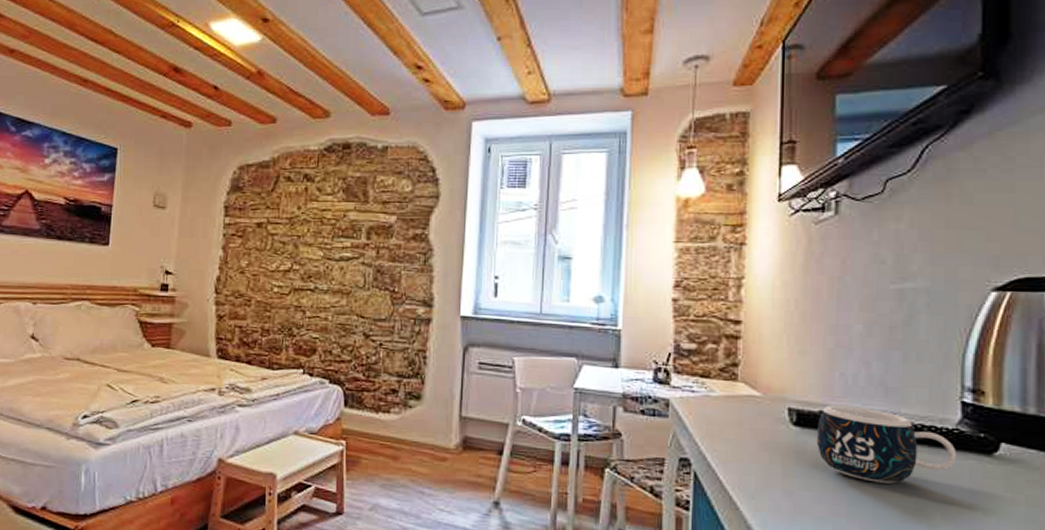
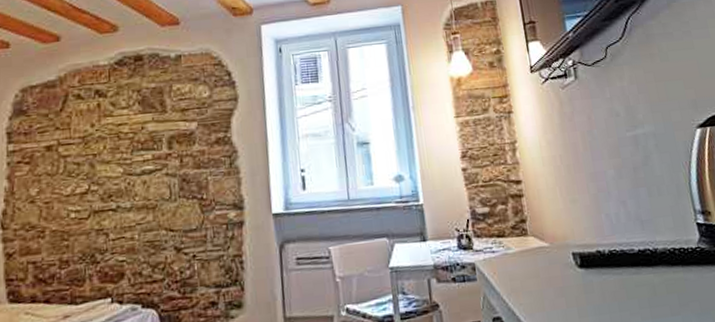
mug: present [816,405,957,484] -> none [597,241,704,307]

